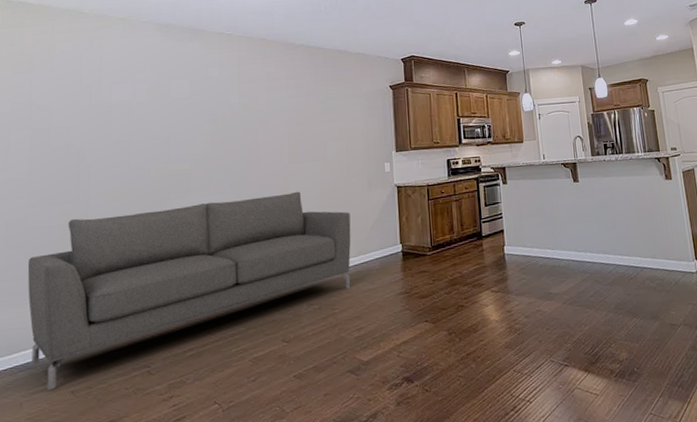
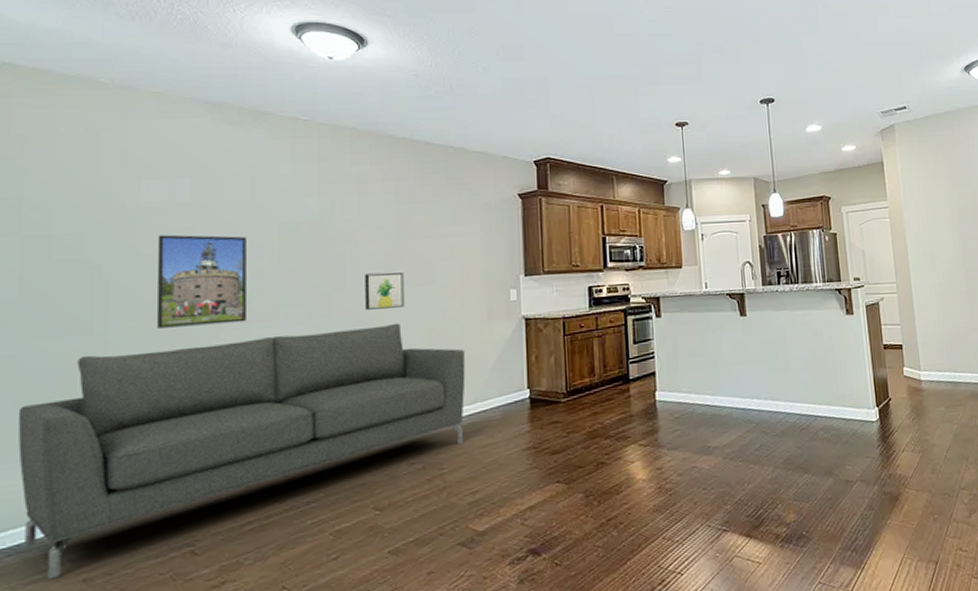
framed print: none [123,125,186,198] -> present [156,234,246,329]
wall art: none [273,151,303,181] -> present [365,272,404,310]

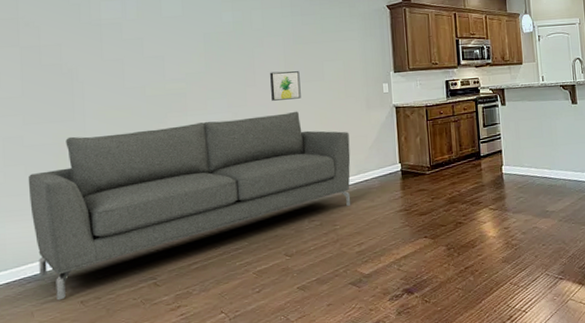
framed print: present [156,234,246,329] -> none [115,44,184,116]

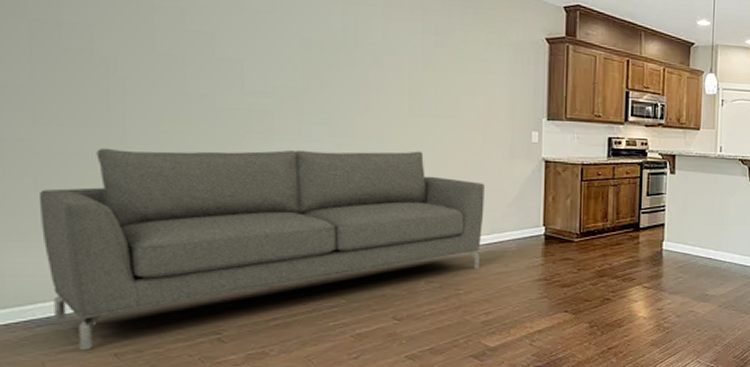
wall art: present [270,71,301,101] -> none [389,99,428,137]

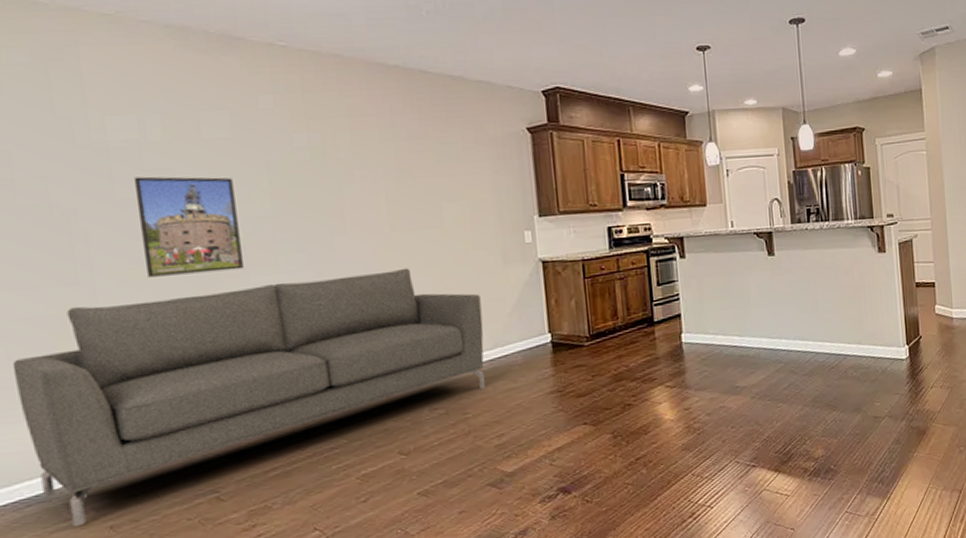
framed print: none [174,35,268,133] -> present [133,176,244,277]

